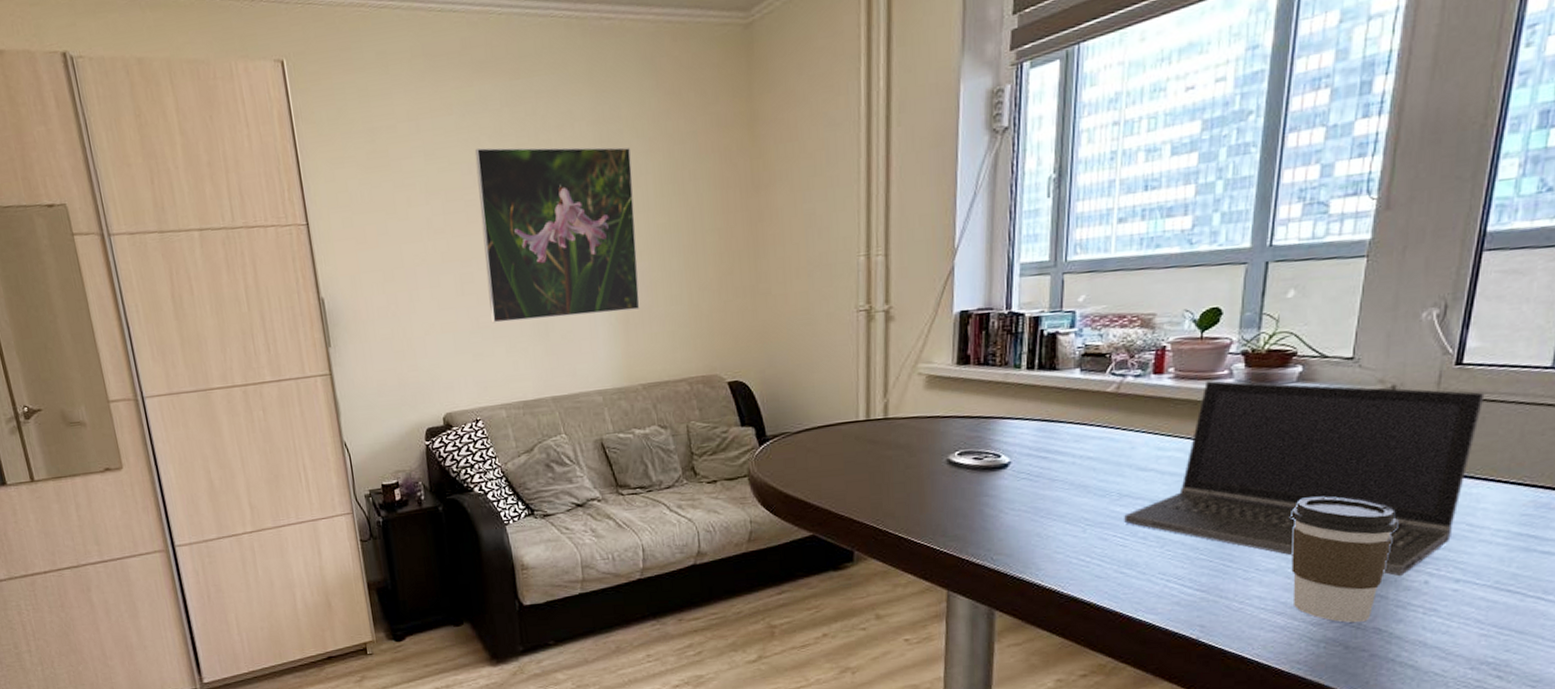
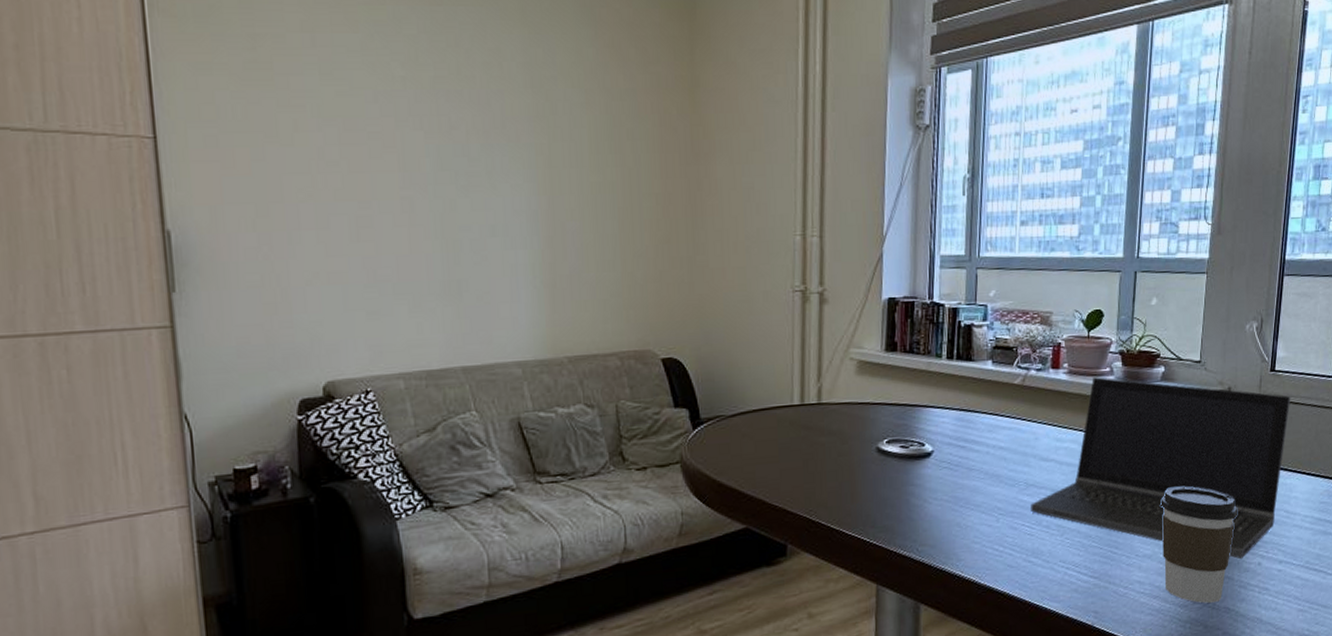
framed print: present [474,147,640,323] -> none [383,74,569,277]

